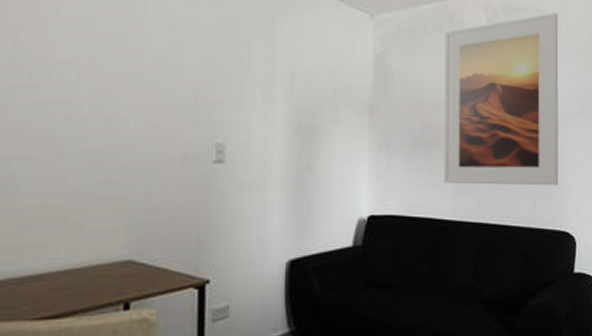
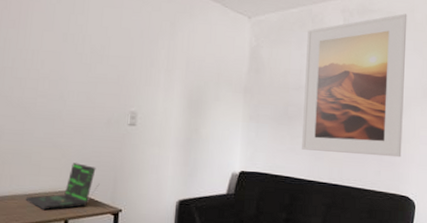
laptop: none [60,220,175,291] -> present [25,163,100,210]

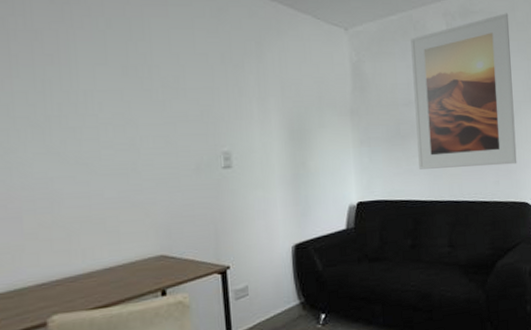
laptop: present [25,163,100,210] -> none [106,221,199,283]

